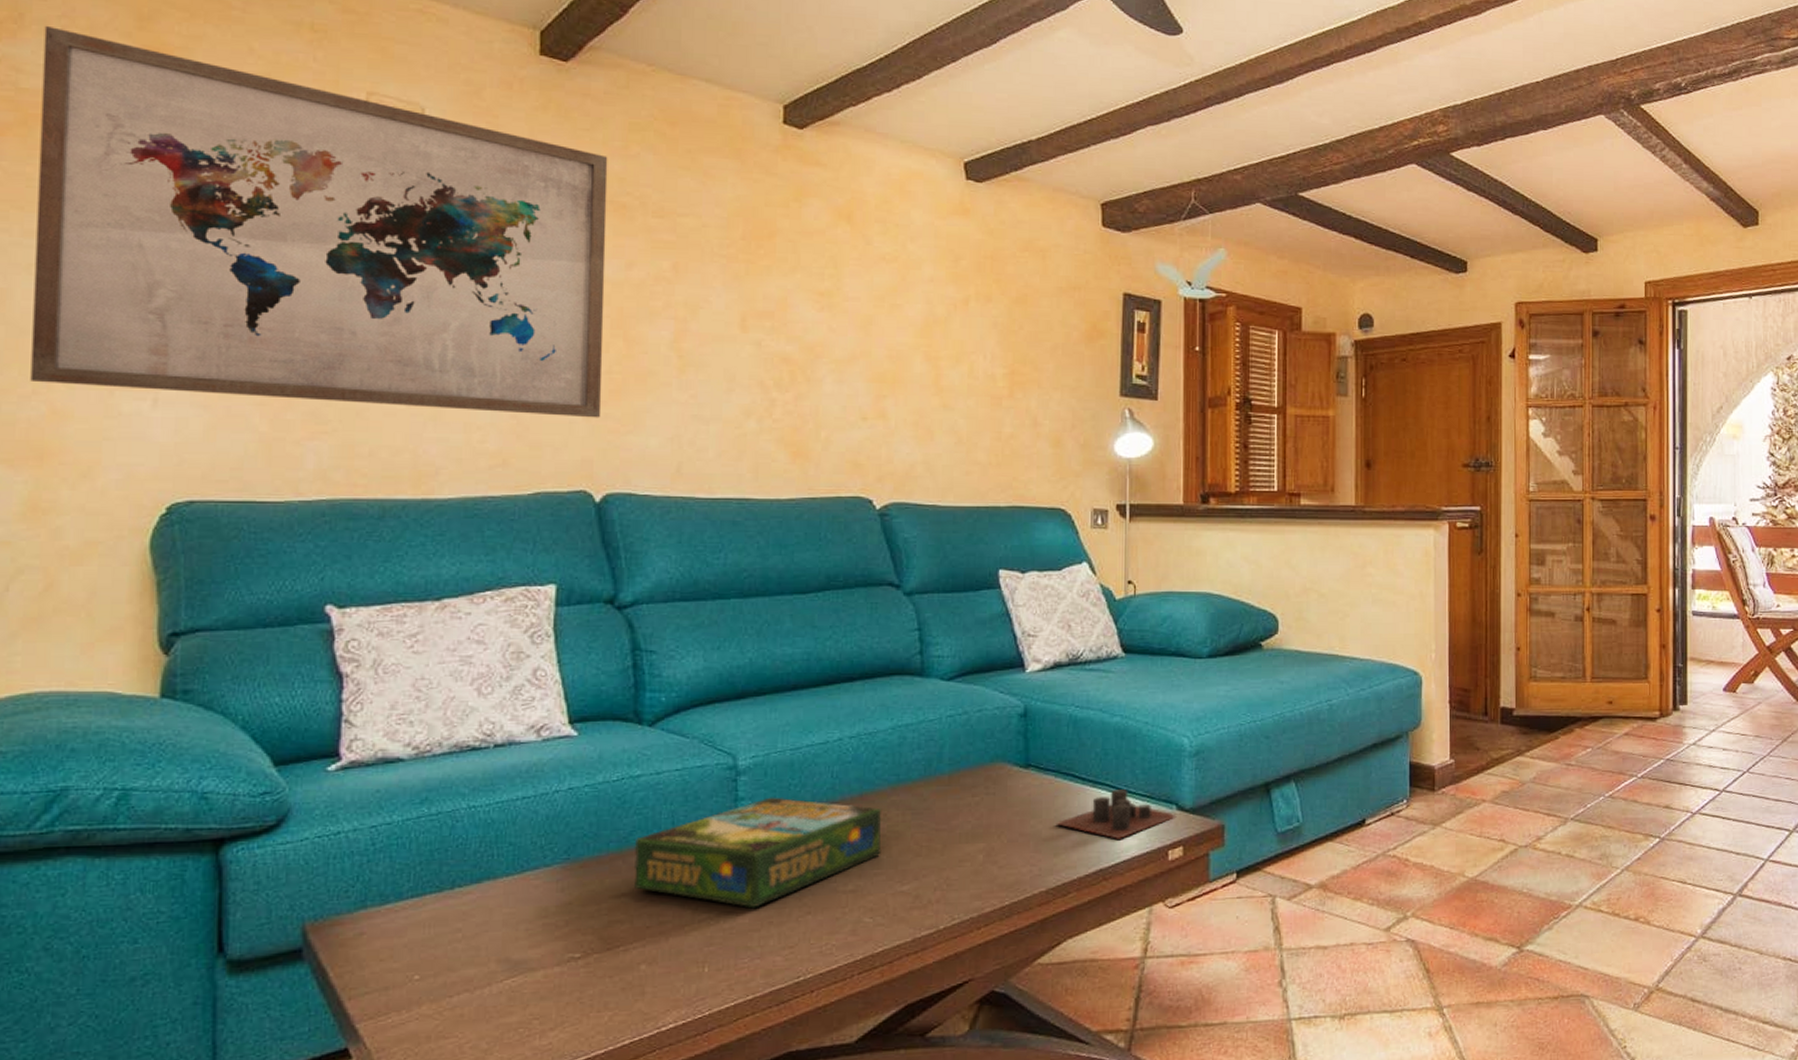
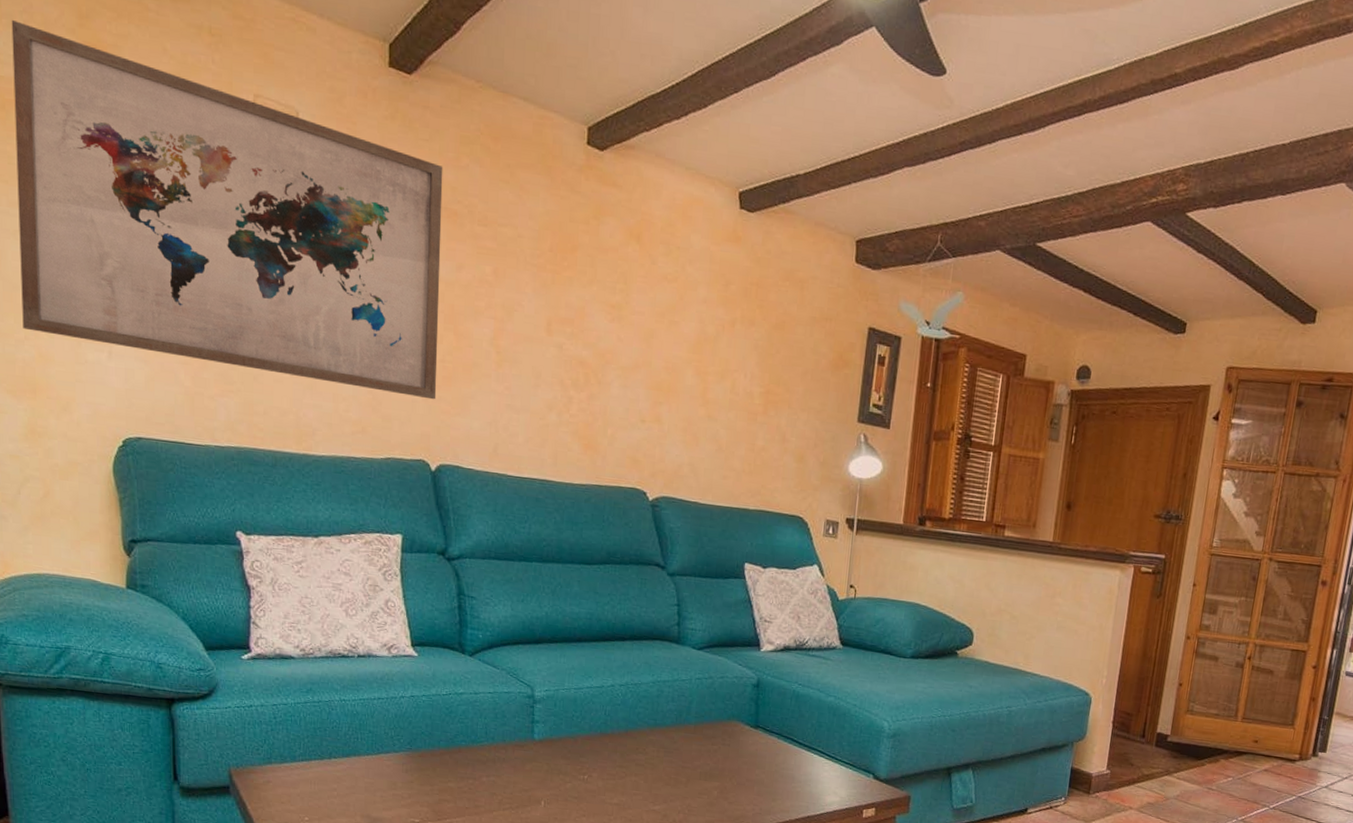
board game: present [634,797,882,909] -> none [458,723,641,806]
candle: present [1055,789,1177,839] -> none [775,755,873,795]

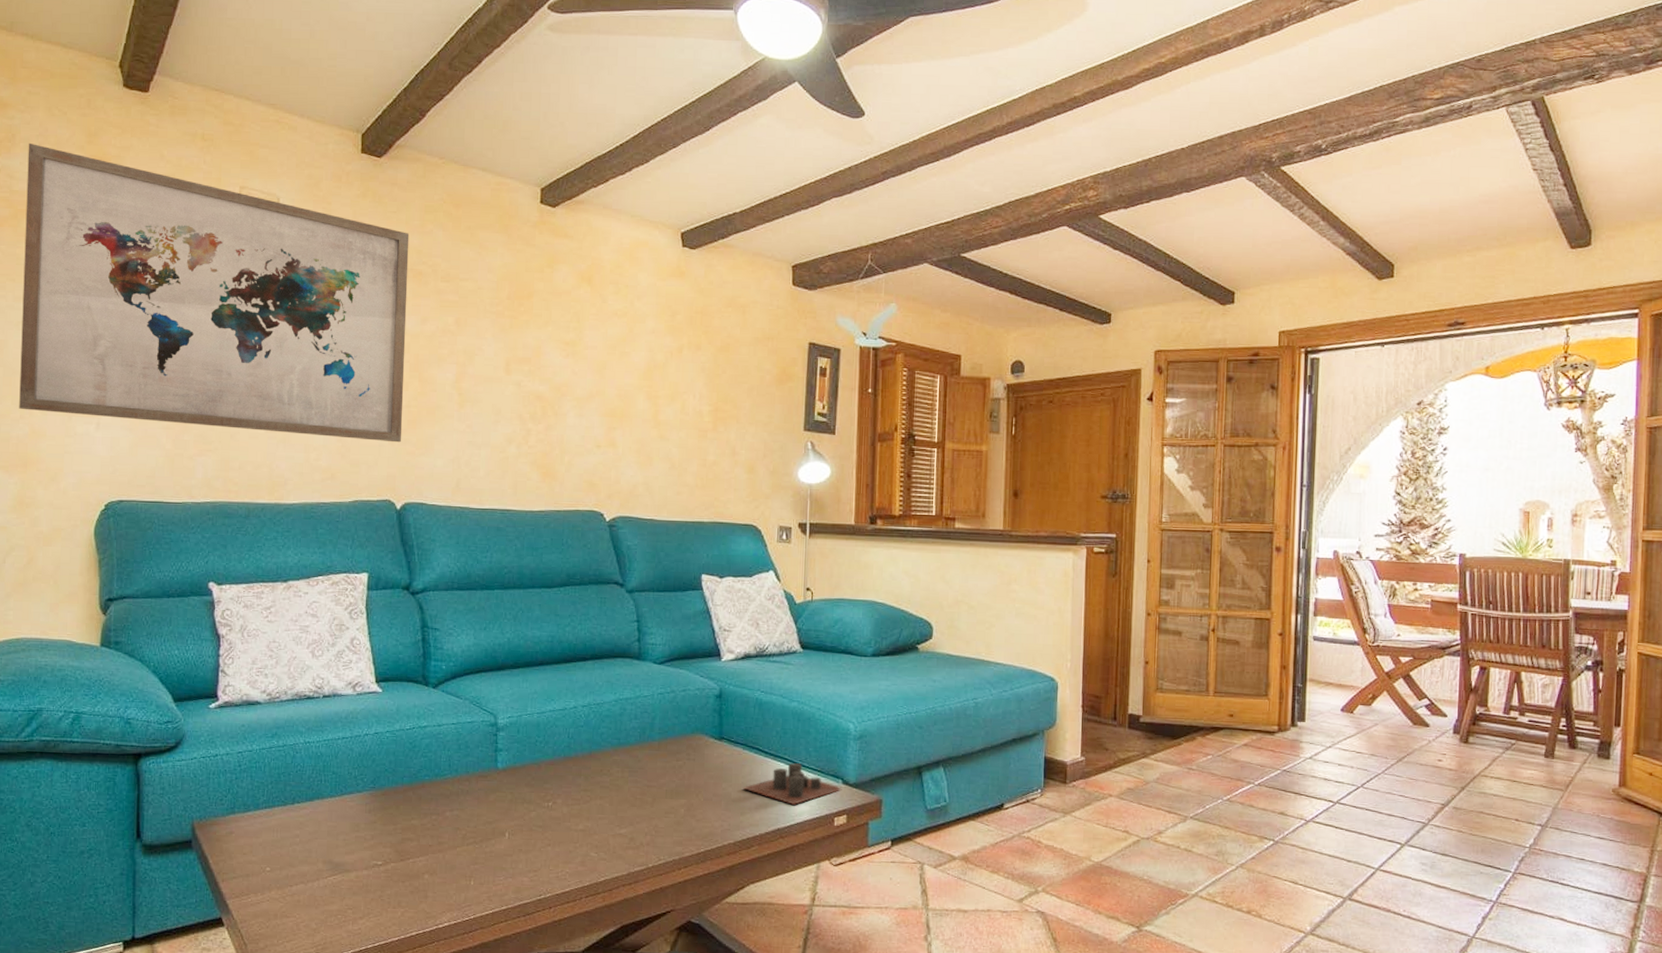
candle: none [775,755,873,795] -> present [742,763,842,805]

